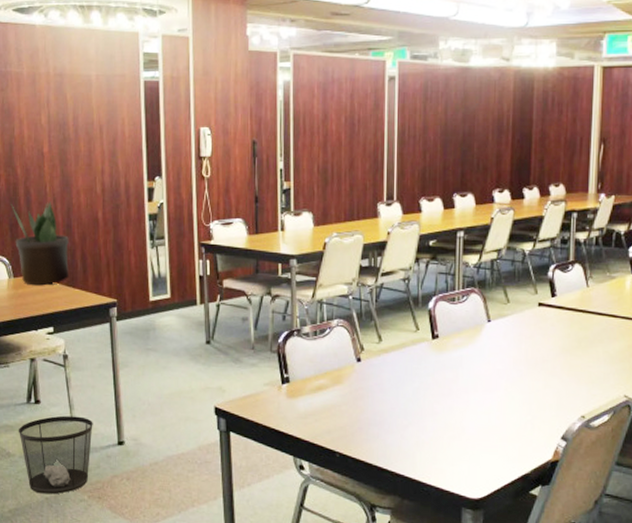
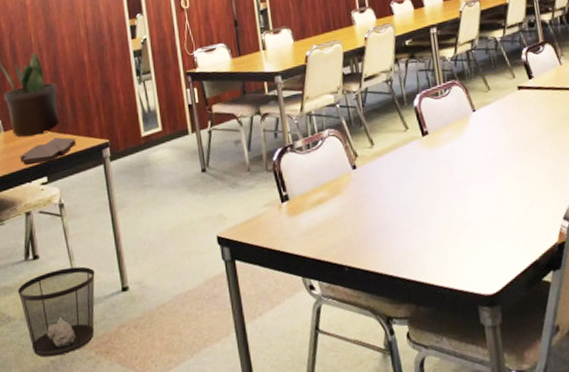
papers: none [27,290,84,313] -> present [19,137,76,165]

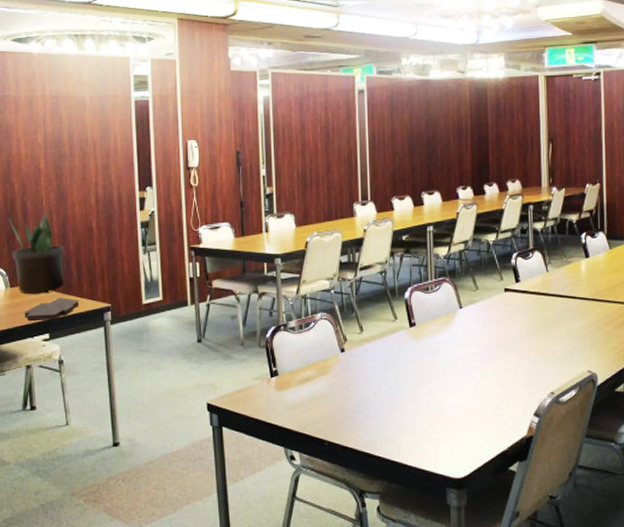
waste bin: present [17,266,95,357] -> none [13,420,88,501]

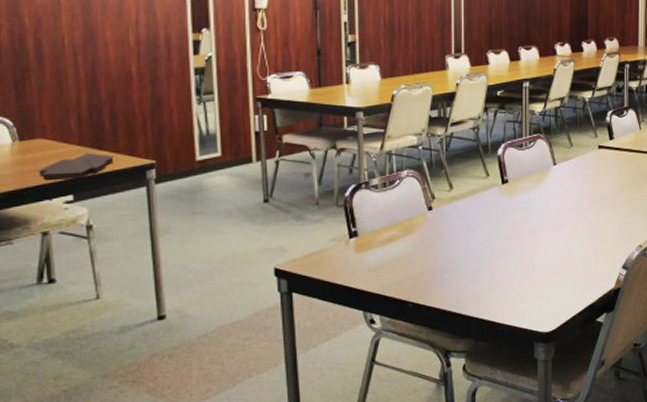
planter: present [8,213,64,293] -> none [15,54,94,148]

